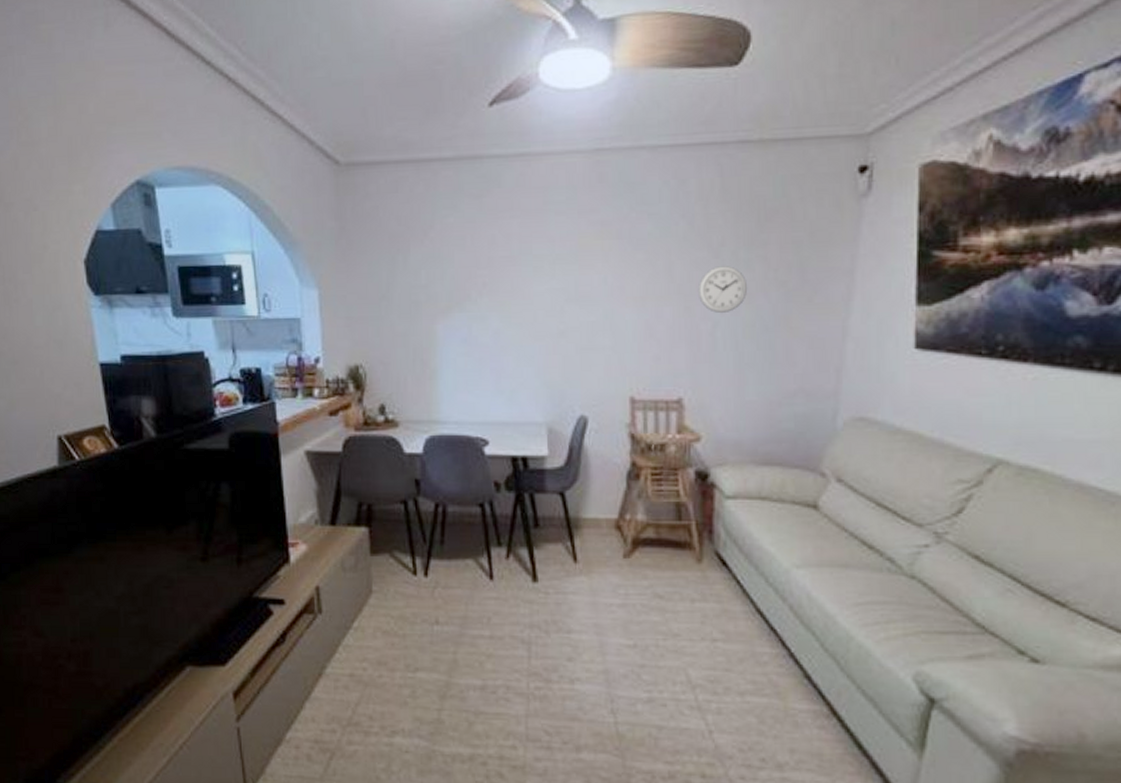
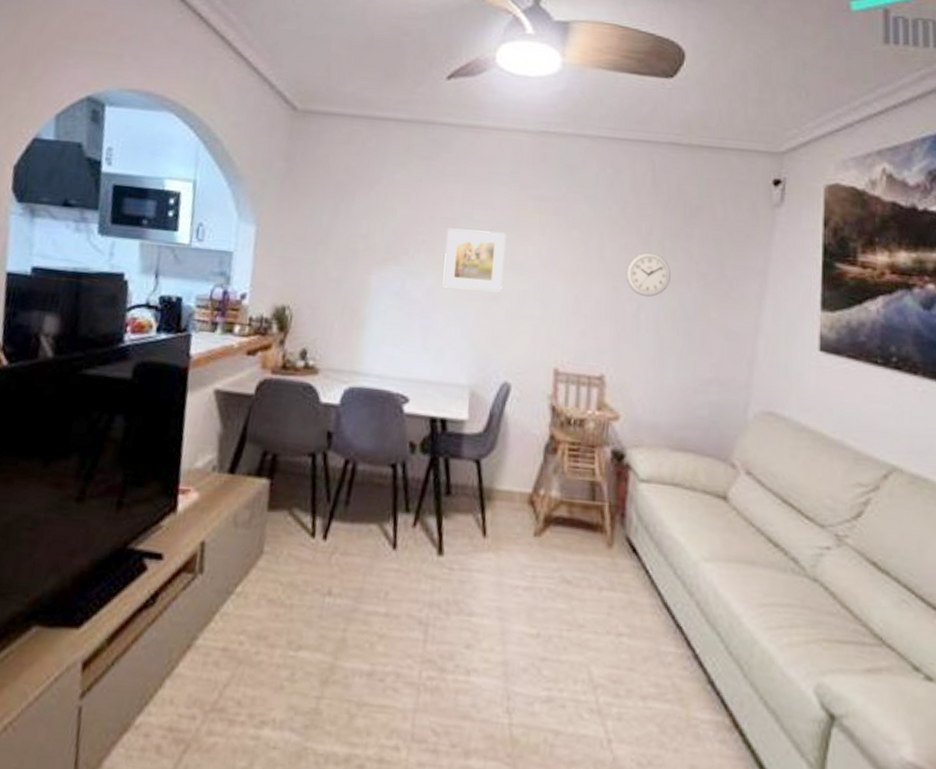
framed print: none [507,265,569,328] -> present [442,228,506,293]

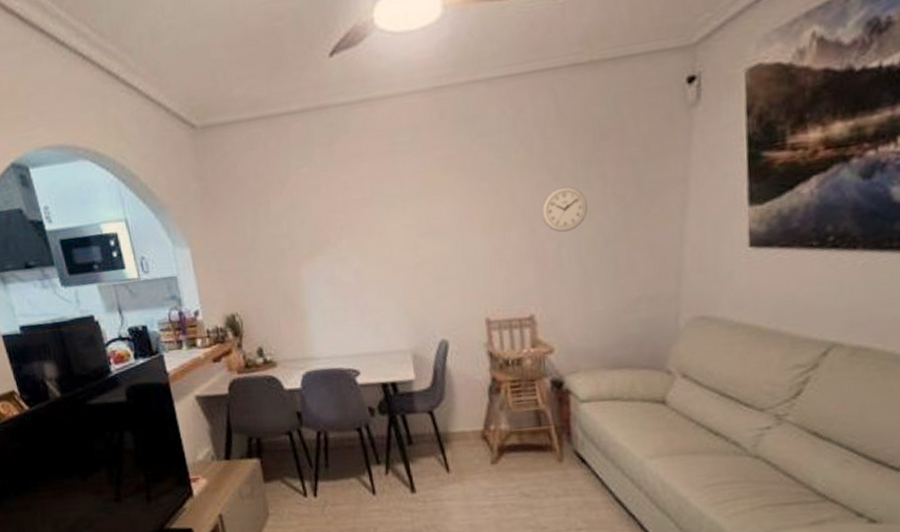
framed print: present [442,228,506,293] -> none [362,201,424,266]

